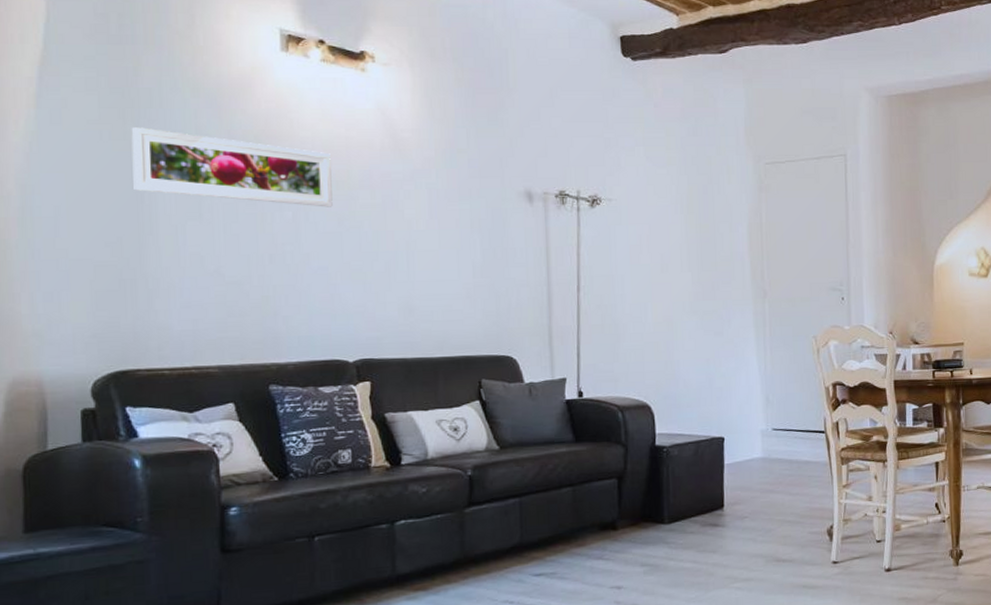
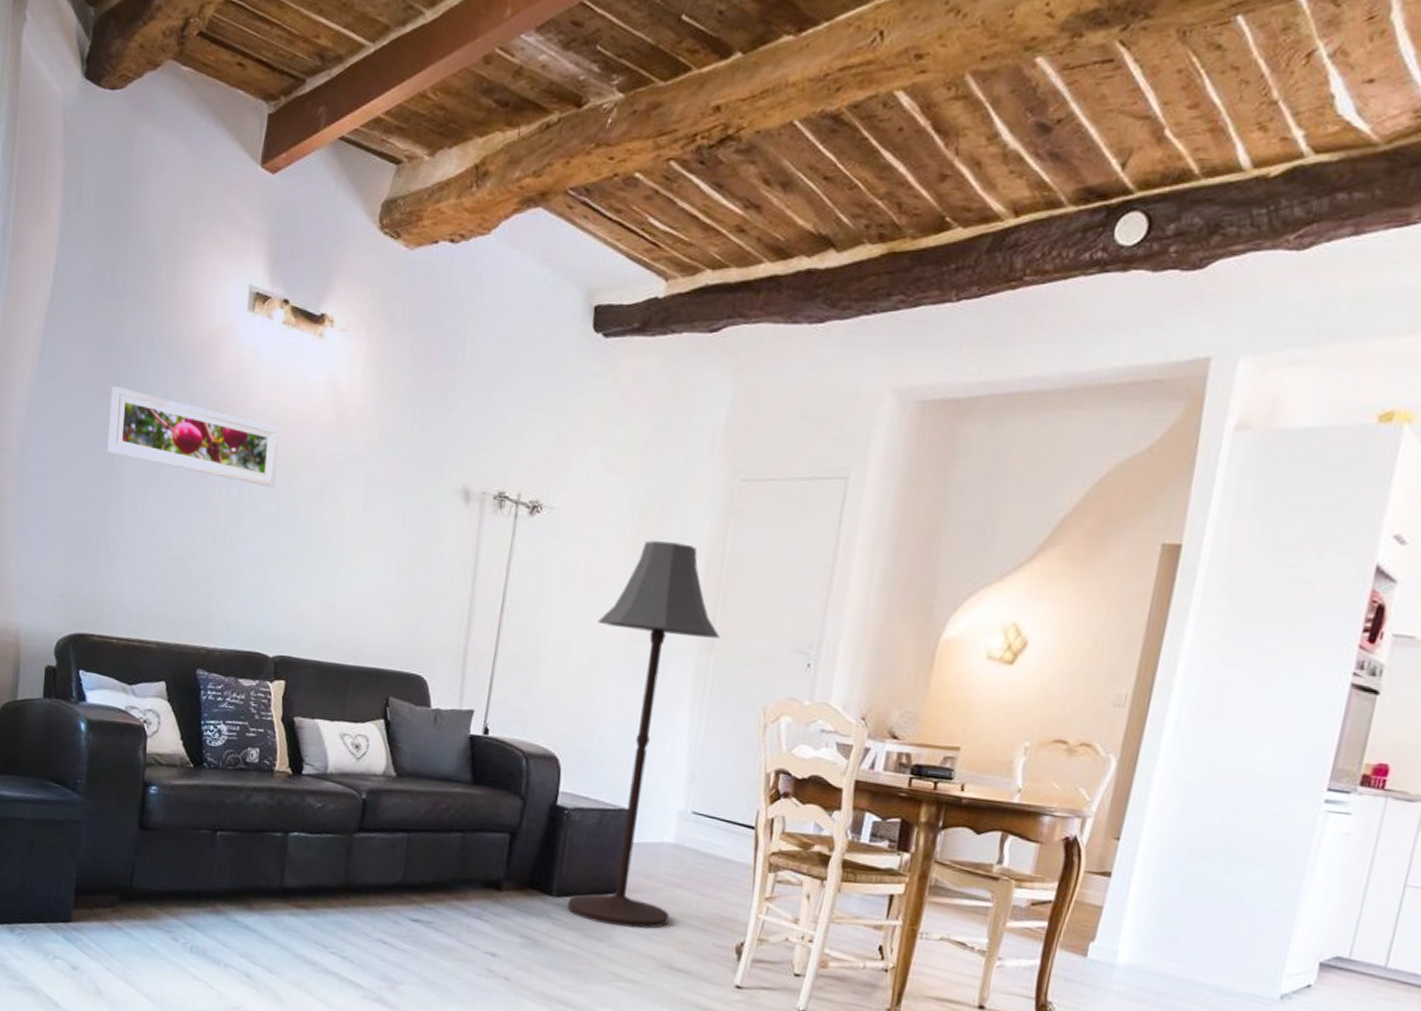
floor lamp: none [665,217,770,537] -> present [567,540,720,929]

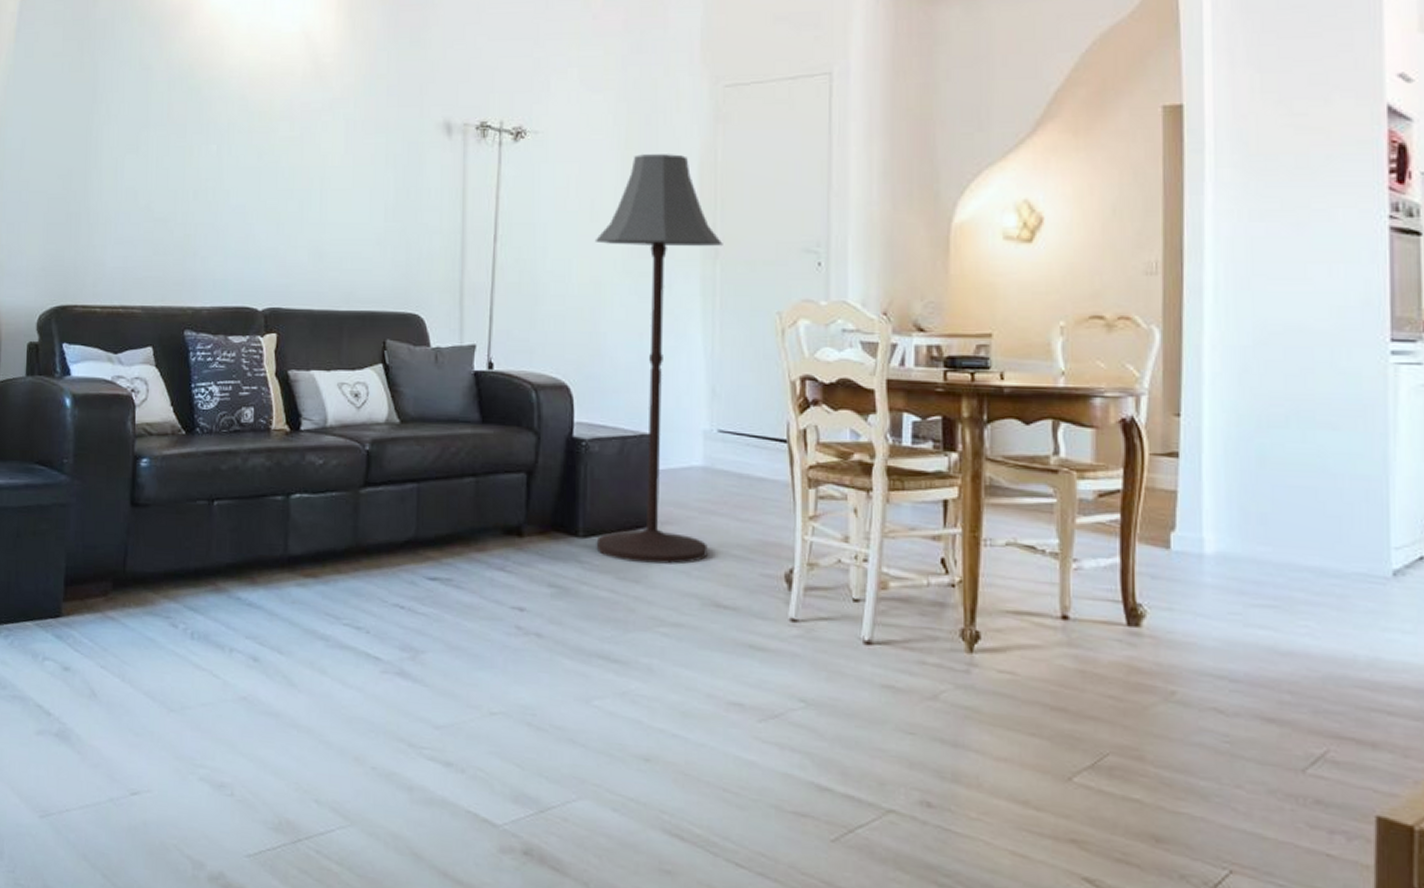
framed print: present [107,386,279,488] -> none [85,58,255,140]

